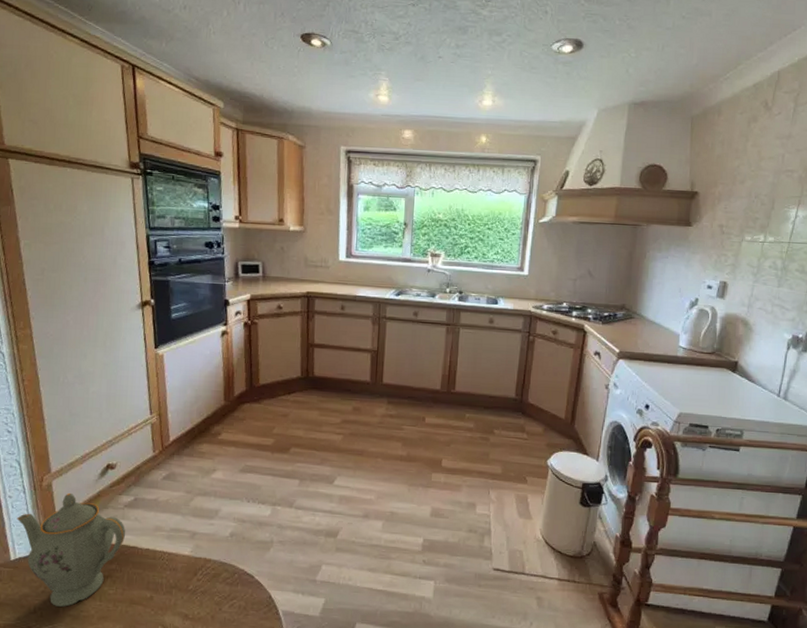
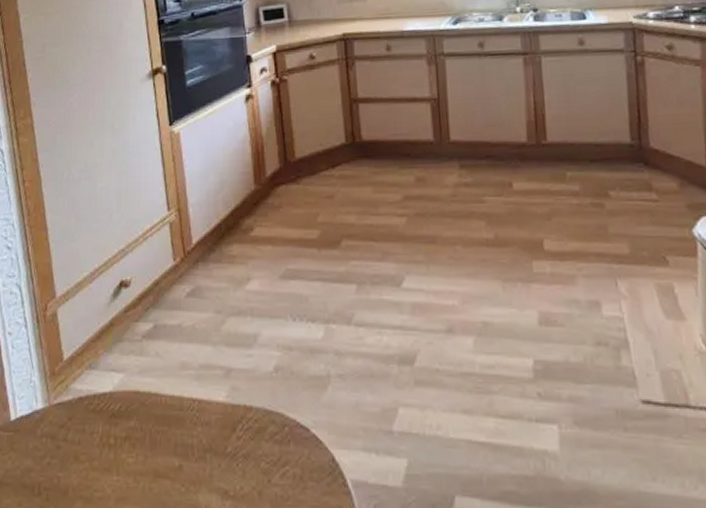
teapot: present [16,492,126,607] -> none [17,323,146,485]

